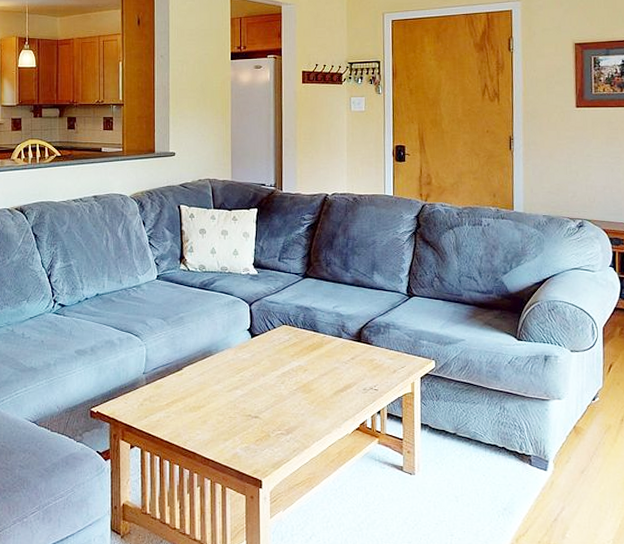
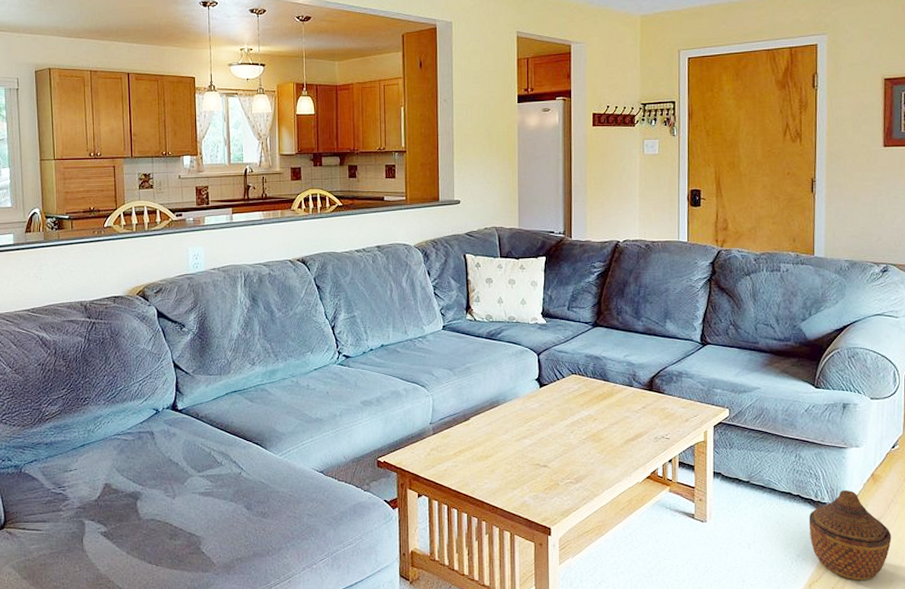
woven basket: none [514,442,595,535] -> present [808,489,892,581]

